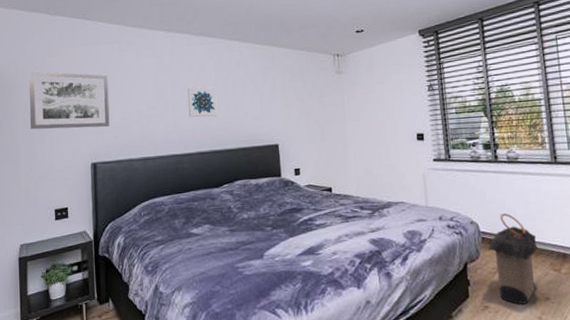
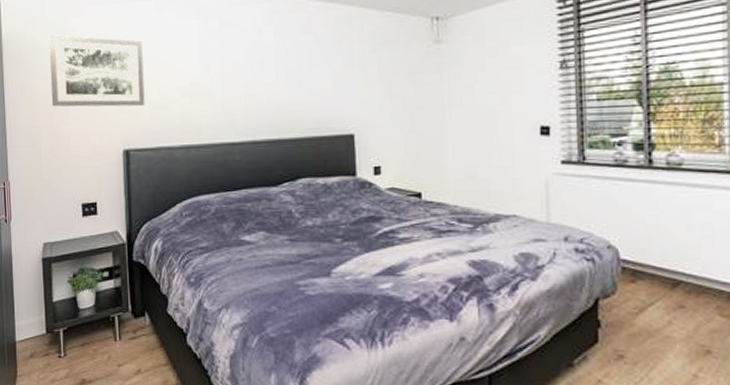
wall art: present [187,86,218,117] -> none [239,57,278,97]
laundry hamper: present [488,212,539,304] -> none [629,236,702,356]

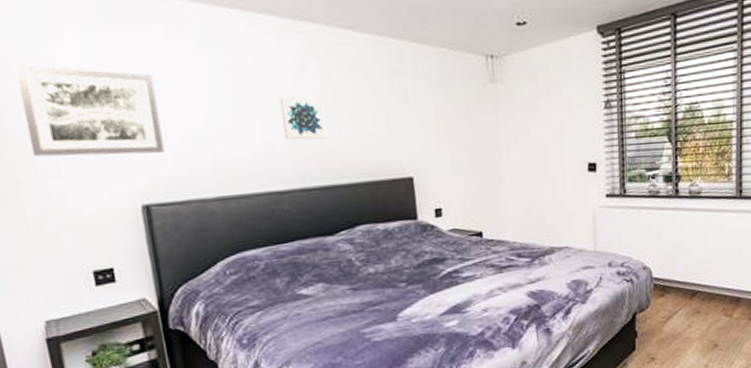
wall art: none [239,57,278,97] -> present [279,95,328,140]

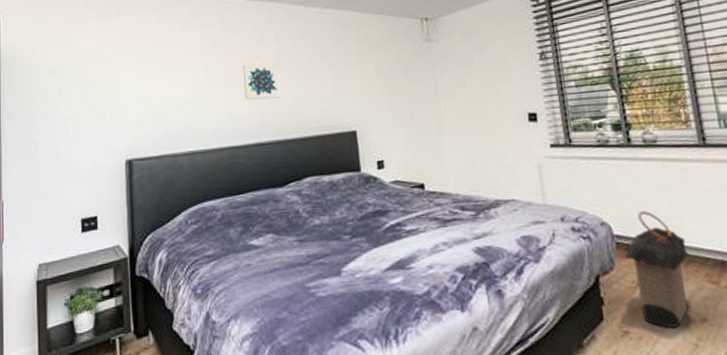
wall art: present [14,64,165,157] -> none [49,48,148,121]
laundry hamper: none [660,255,713,354] -> present [625,210,690,328]

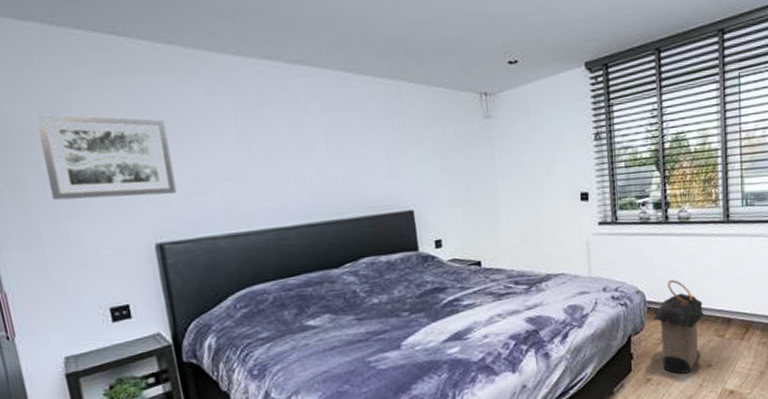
wall art: none [49,48,148,121] -> present [34,113,177,201]
wall art: present [242,62,281,100] -> none [284,136,331,178]

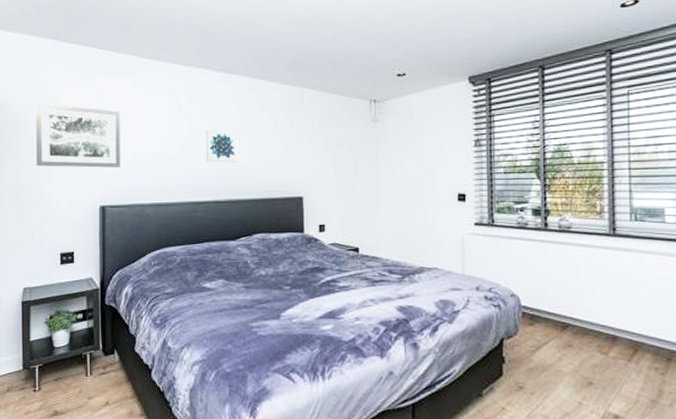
wall art: none [284,136,331,178] -> present [206,128,238,163]
laundry hamper: present [653,279,705,374] -> none [528,287,586,387]

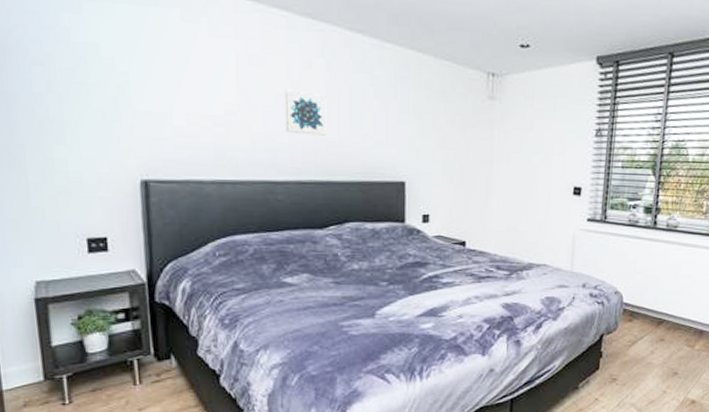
wall art: present [35,102,121,168] -> none [30,30,168,133]

